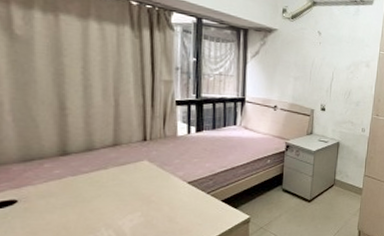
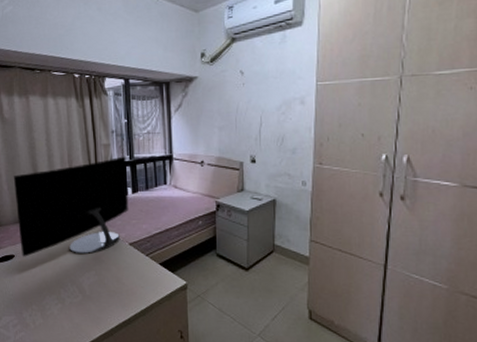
monitor: none [23,94,192,202] -> present [13,156,129,257]

